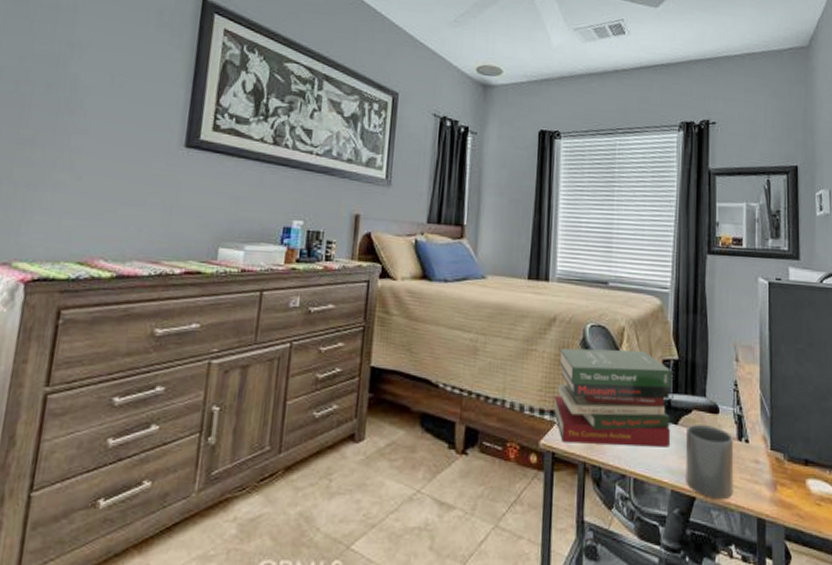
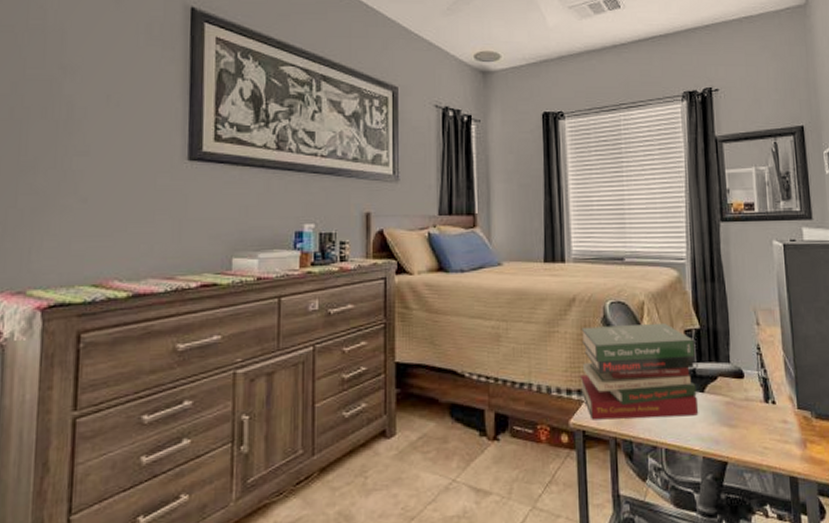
mug: present [685,424,734,499] -> none [712,389,764,461]

